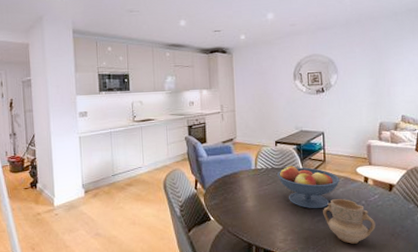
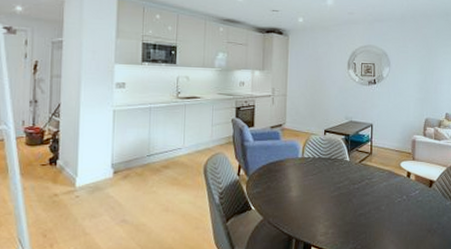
fruit bowl: present [278,166,340,209] -> none [324,156,385,202]
mug: present [323,199,376,244] -> none [365,193,414,239]

